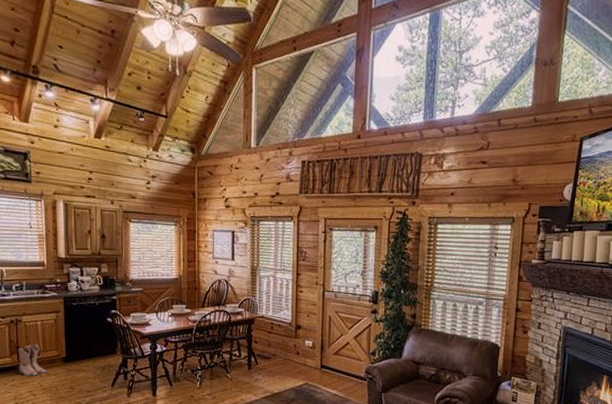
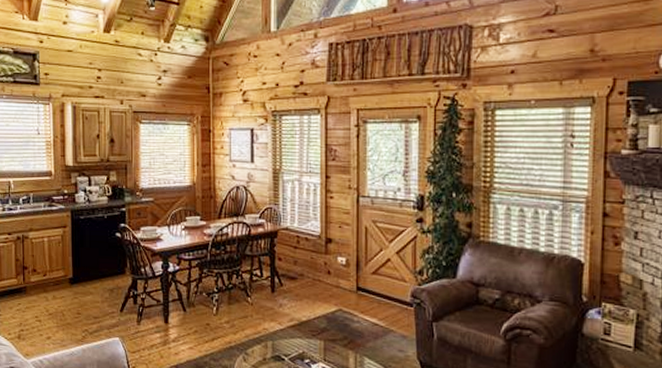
boots: present [18,344,47,376] -> none [24,263,53,300]

